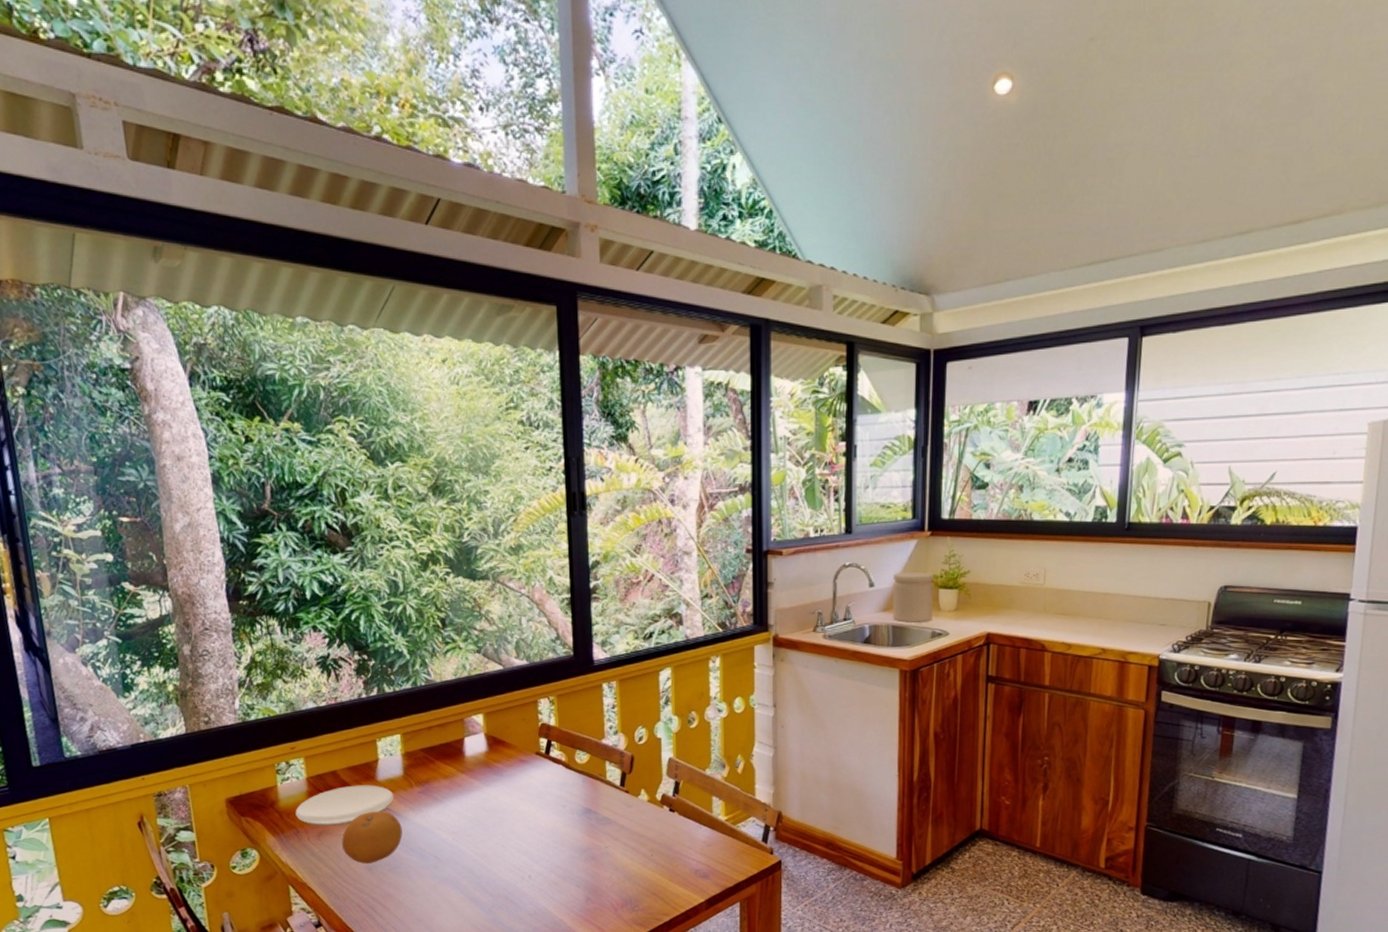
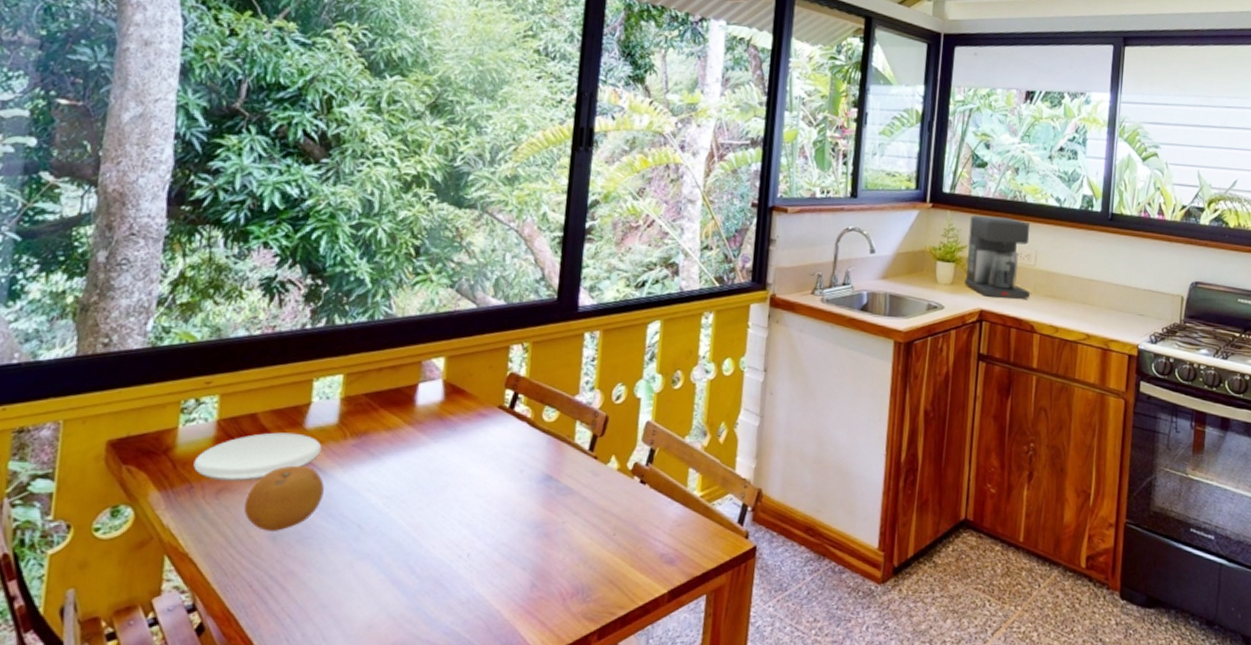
jar: present [892,571,934,623] -> none [891,240,933,294]
coffee maker: none [968,538,1039,620] -> present [964,215,1030,299]

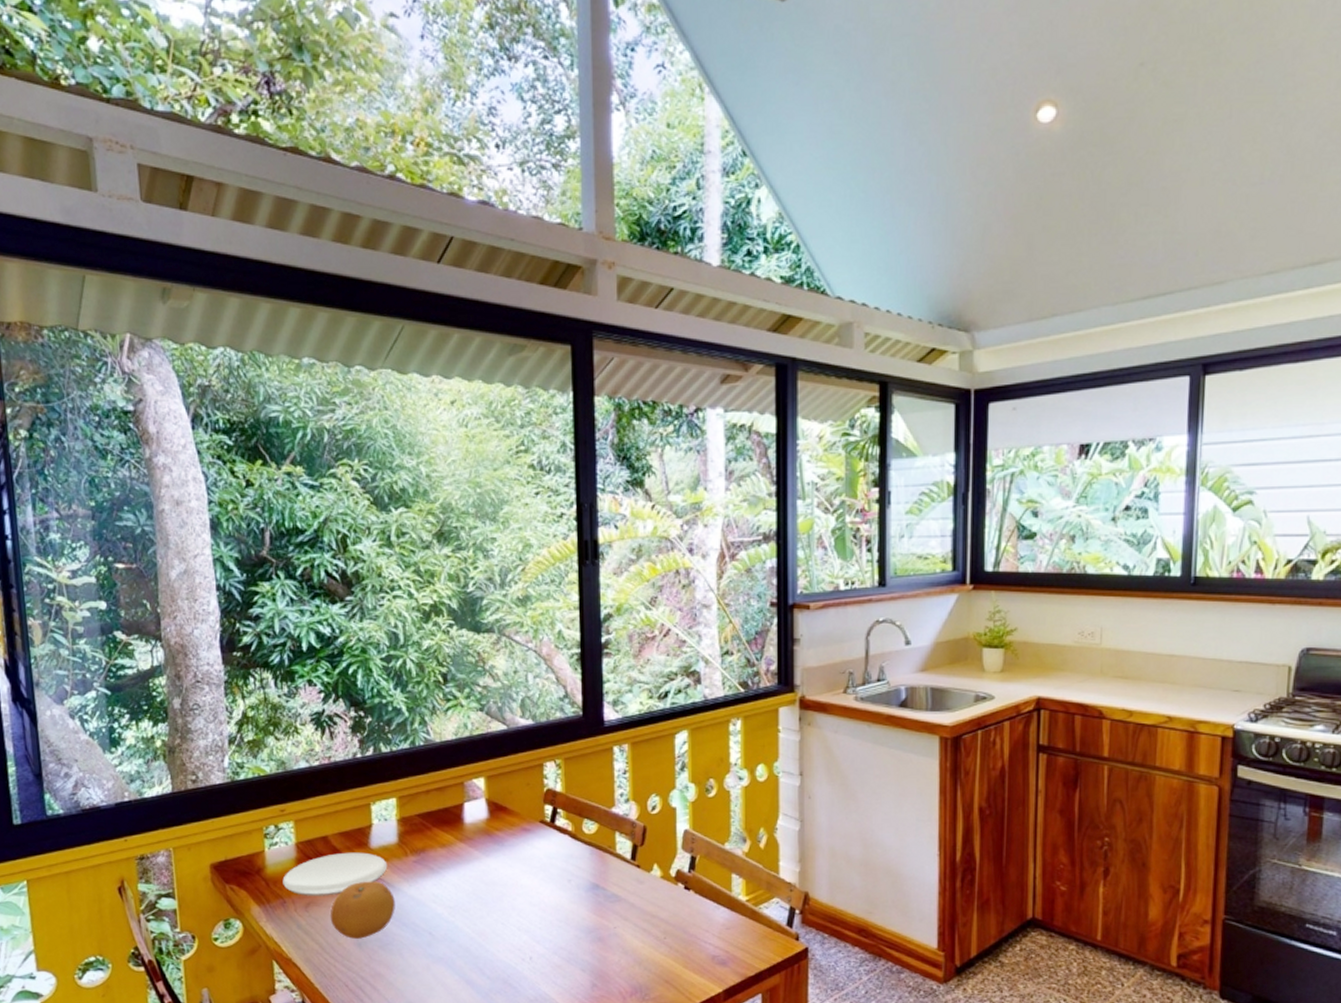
coffee maker: present [964,215,1030,299] -> none [1016,593,1096,683]

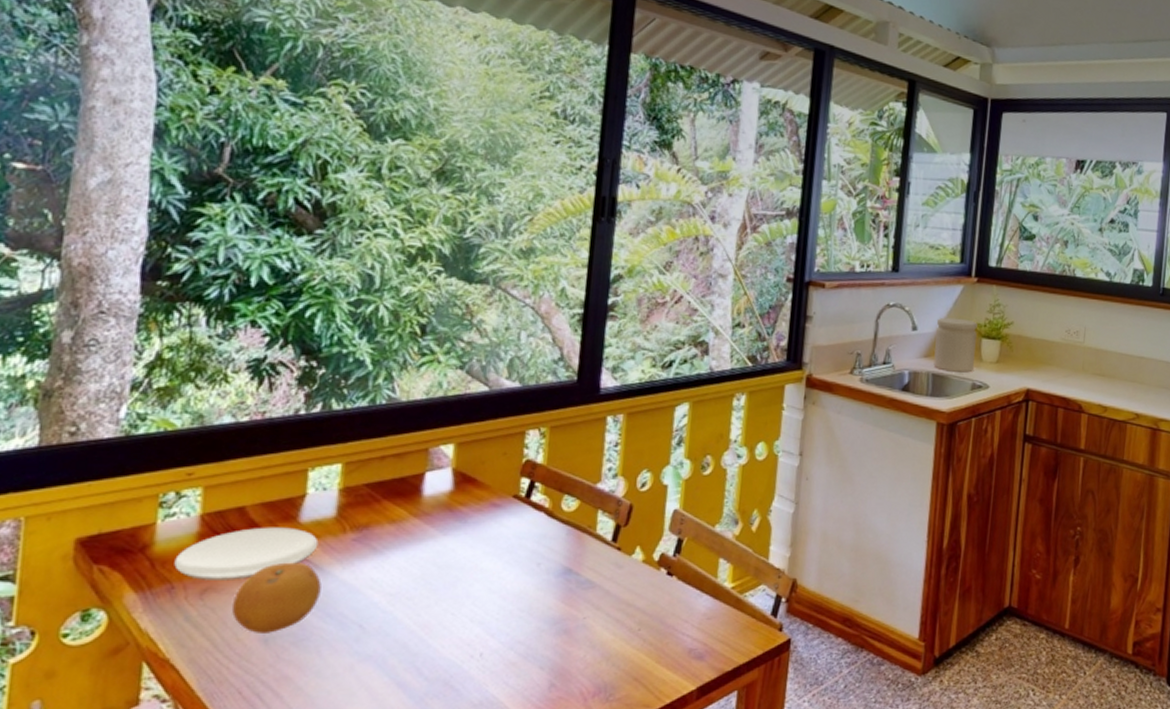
jar: none [931,629,977,684] -> present [933,317,978,373]

